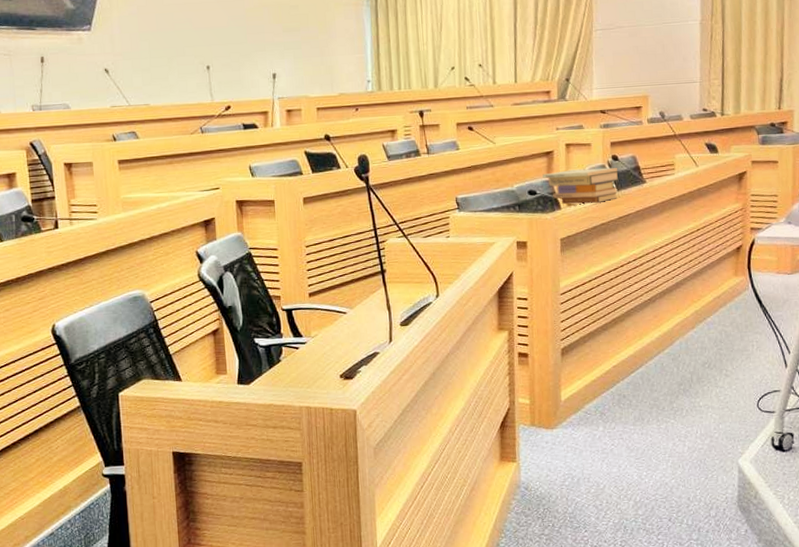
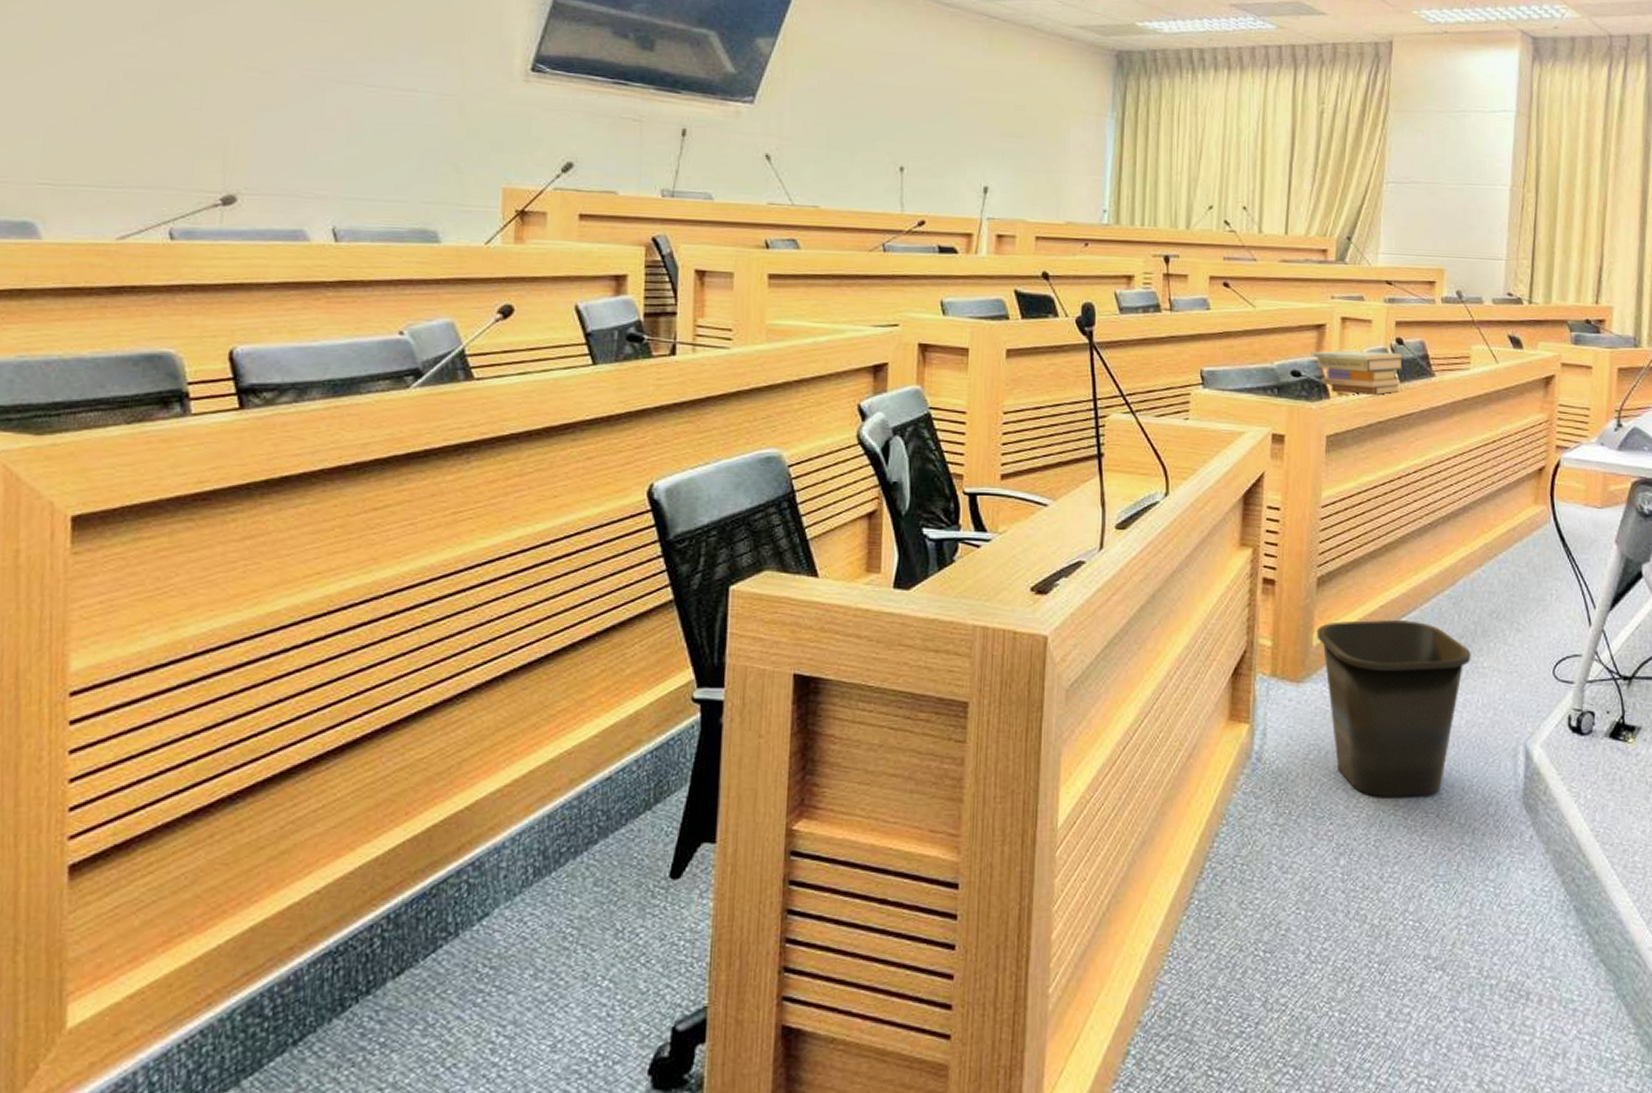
waste bin: none [564,375,690,510] -> present [1316,620,1471,798]

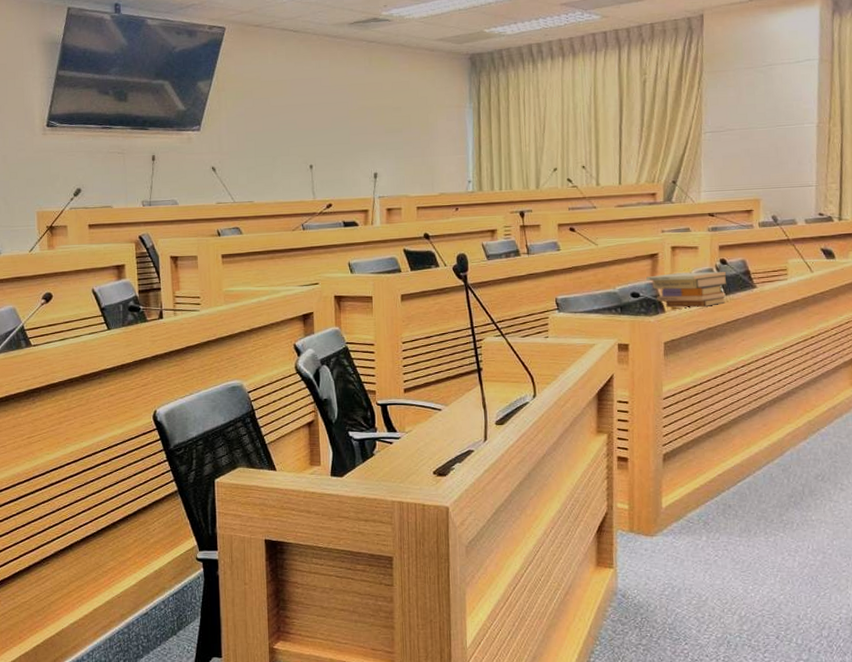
waste bin: present [1316,620,1471,798] -> none [665,485,801,624]

